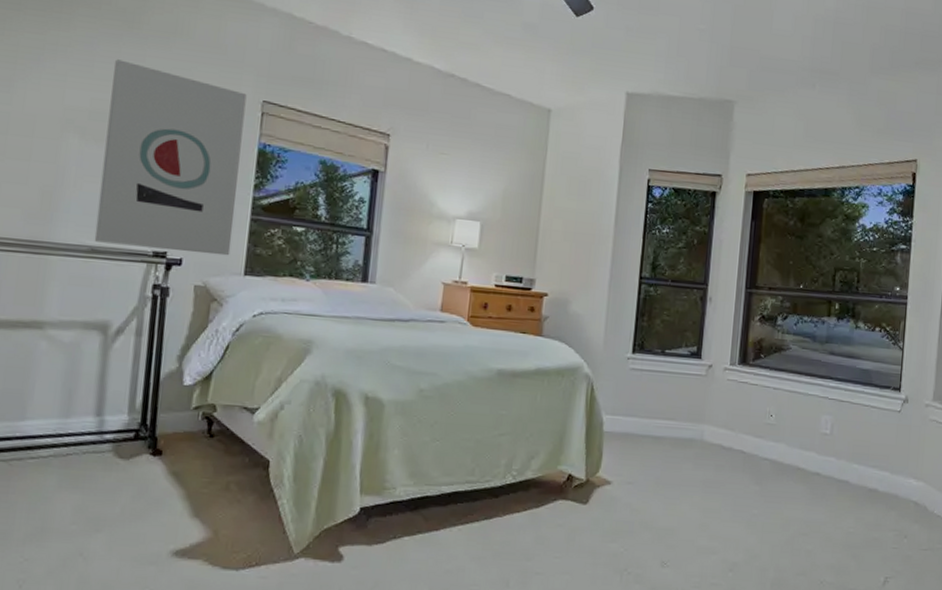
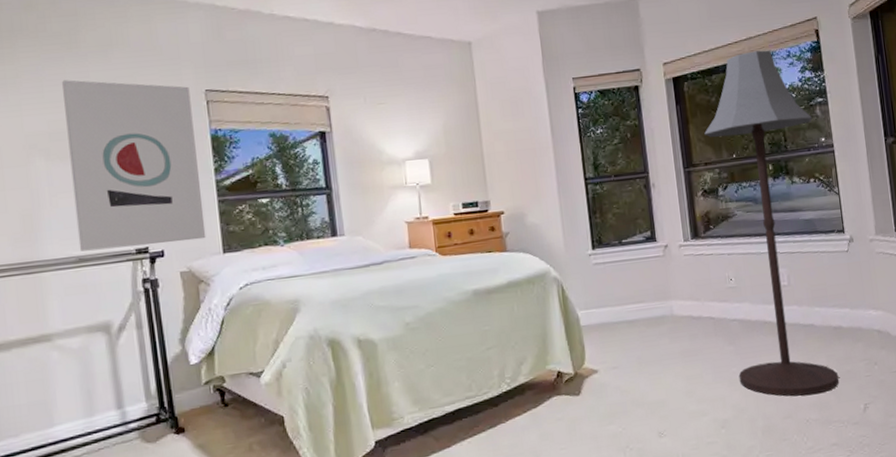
floor lamp: none [758,181,892,556] -> present [704,50,840,397]

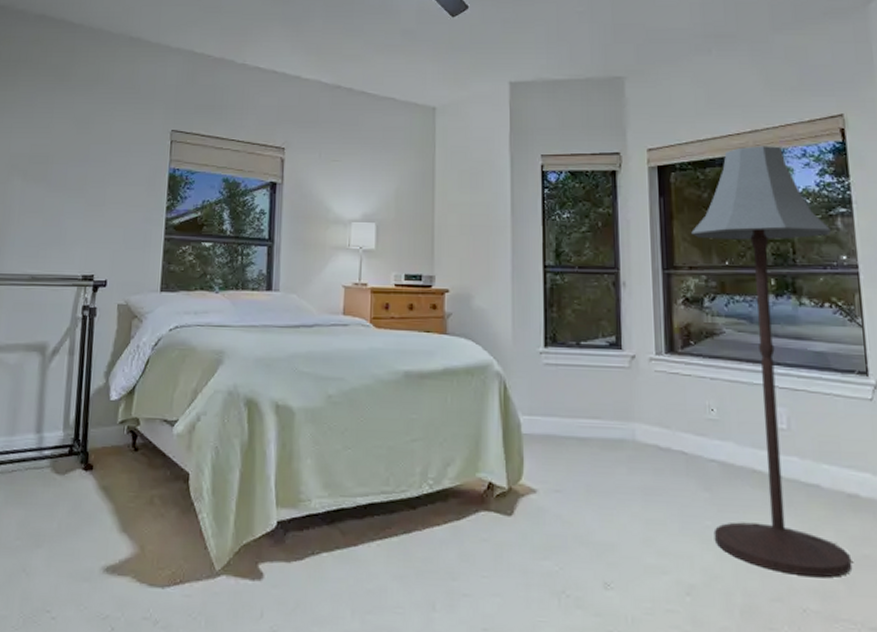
wall art: present [61,80,206,251] -> none [34,109,158,275]

